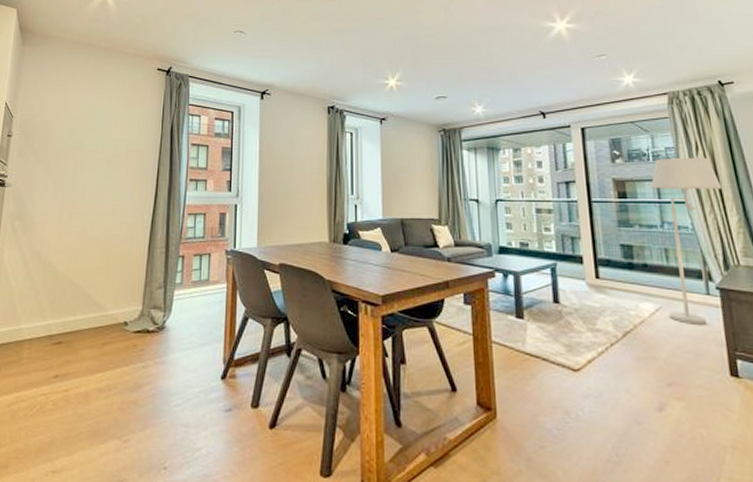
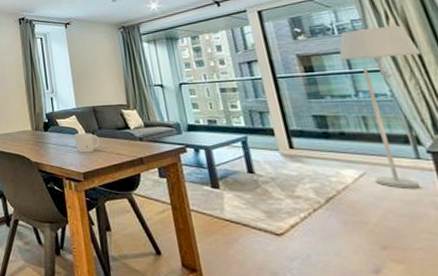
mug: none [378,249,405,272] -> present [75,133,100,153]

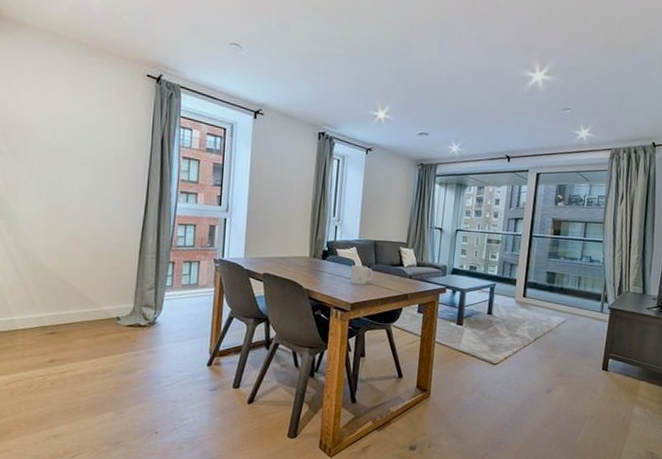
floor lamp: present [339,25,422,188] -> none [570,204,633,334]

